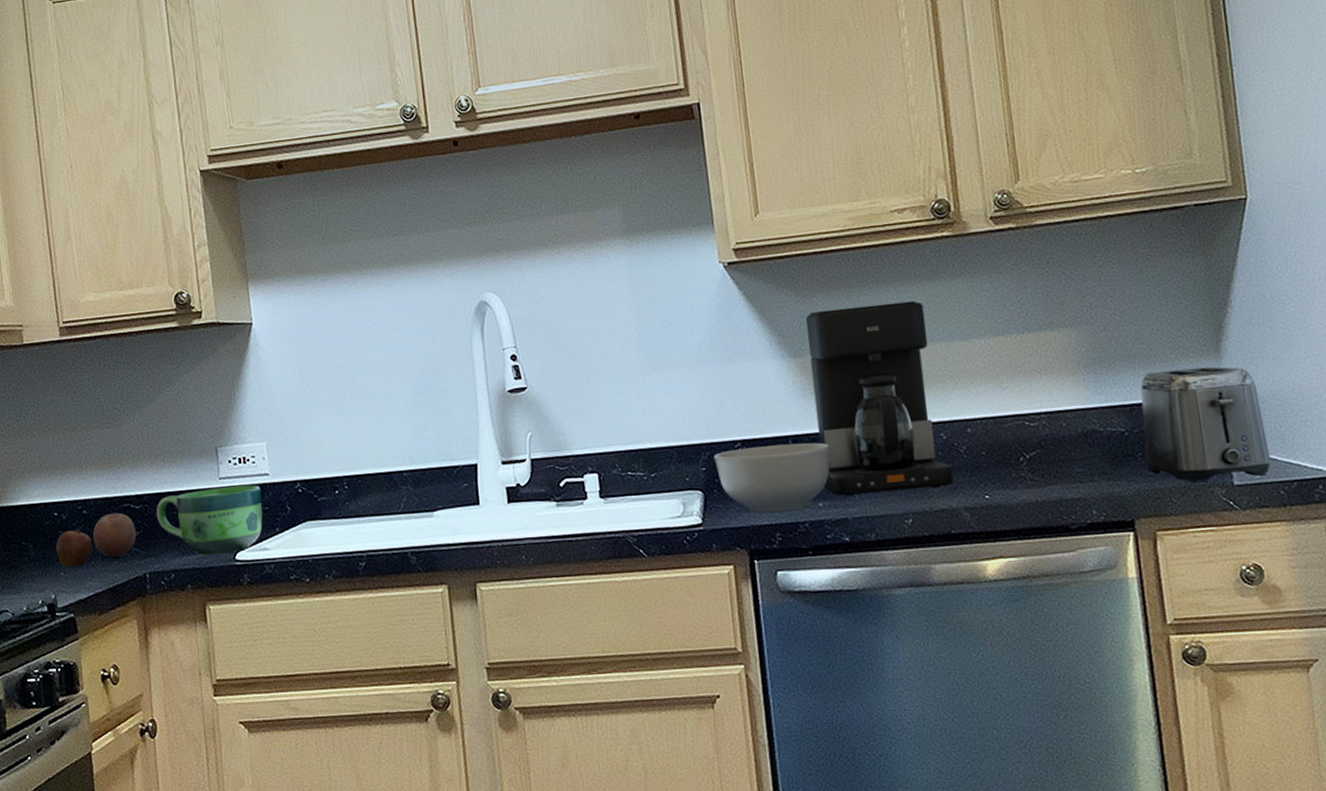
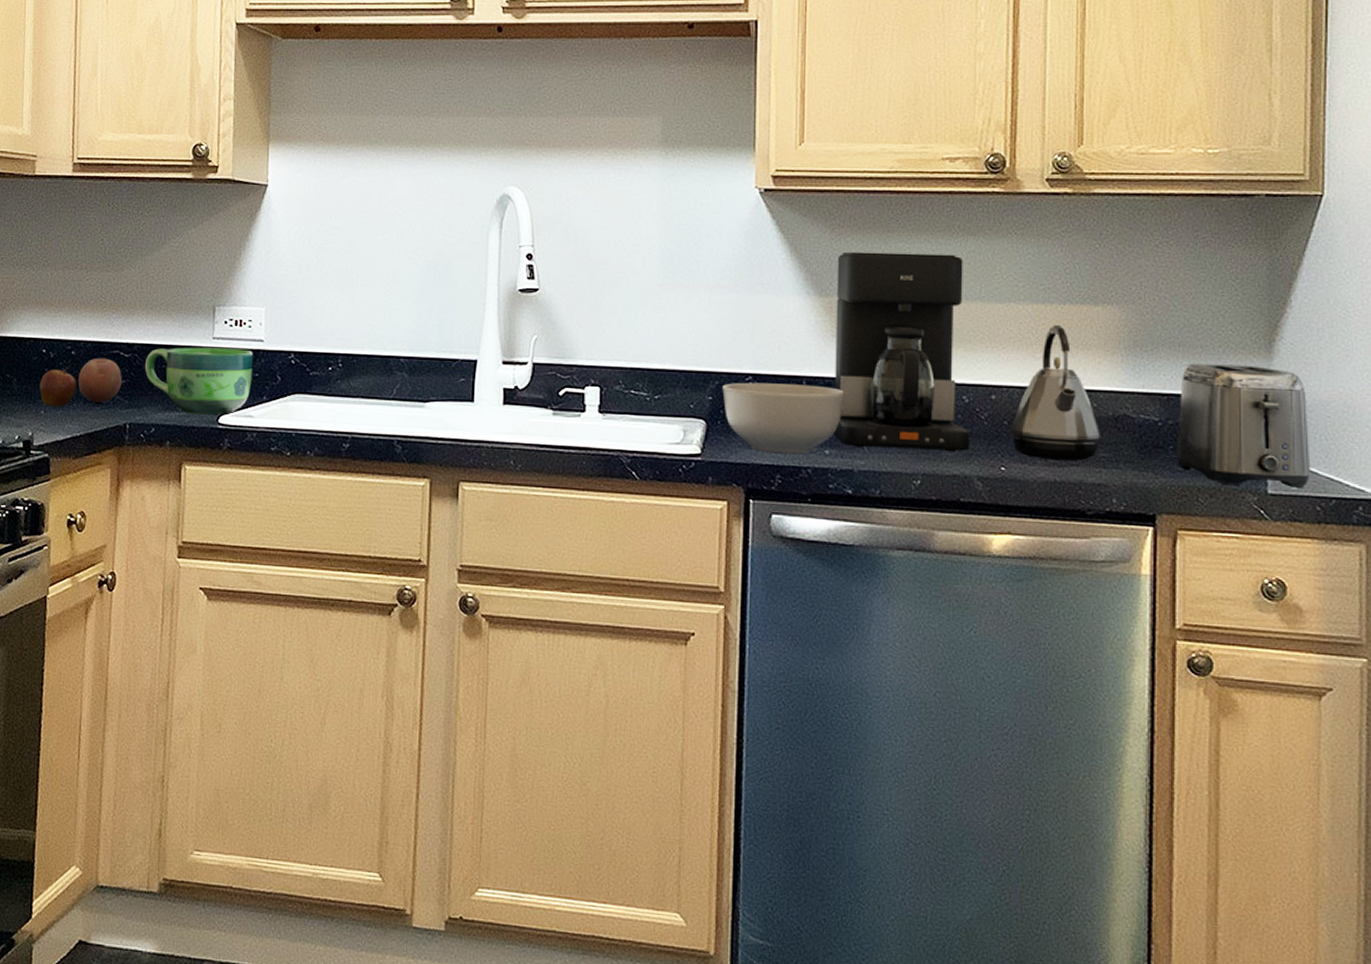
kettle: none [988,353,1075,483] -> present [1010,324,1102,461]

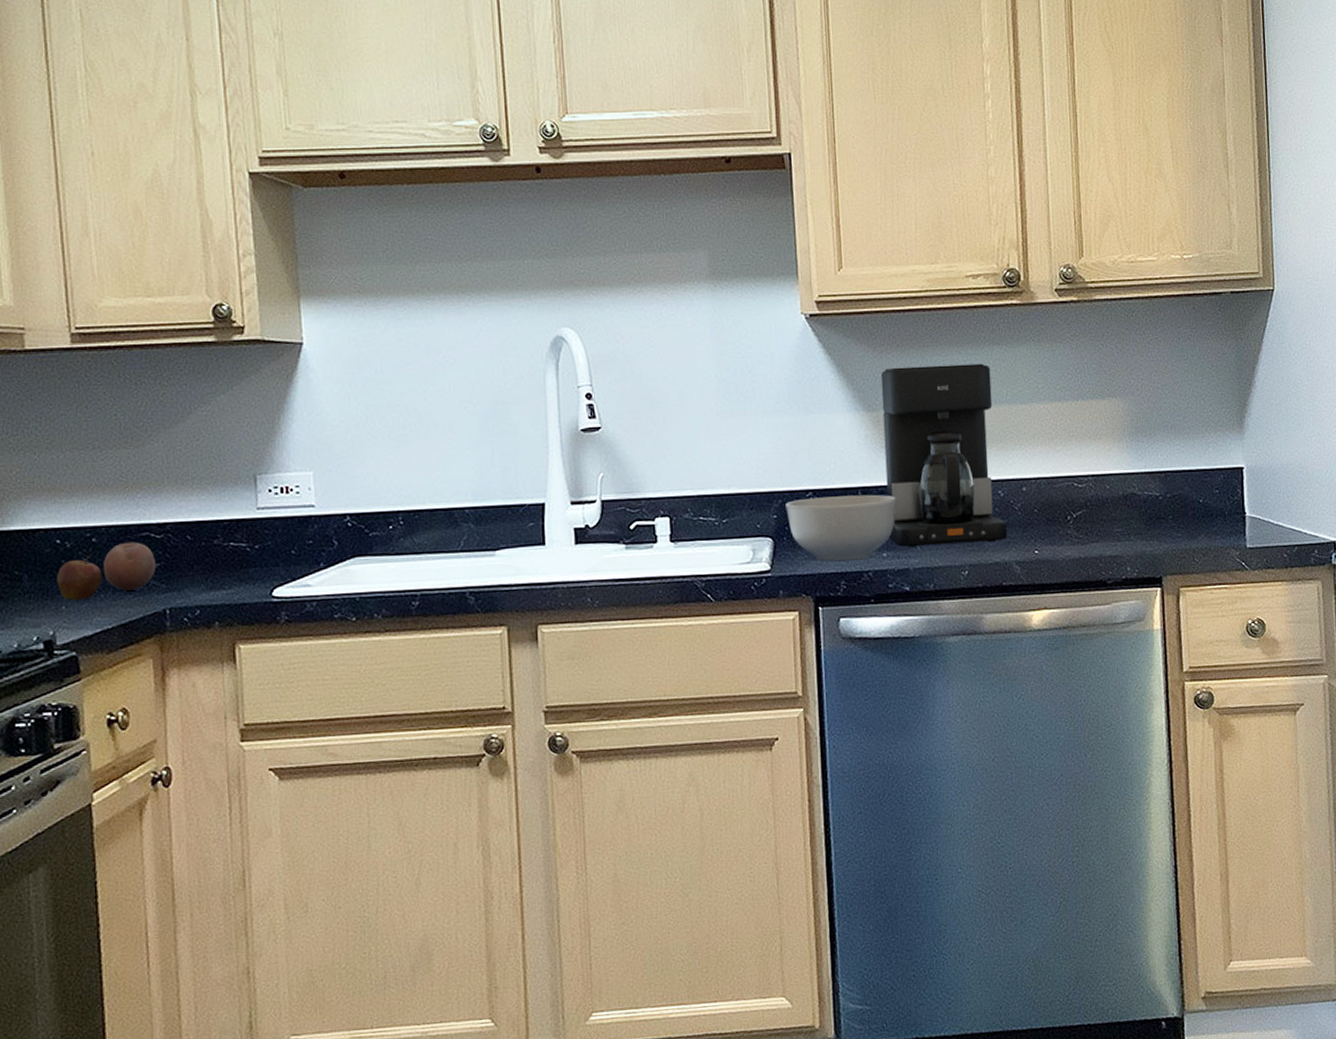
cup: present [144,347,253,415] -> none [180,517,306,590]
kettle: present [1010,324,1102,461] -> none [1040,419,1115,539]
toaster: present [1176,363,1311,490] -> none [1174,440,1278,545]

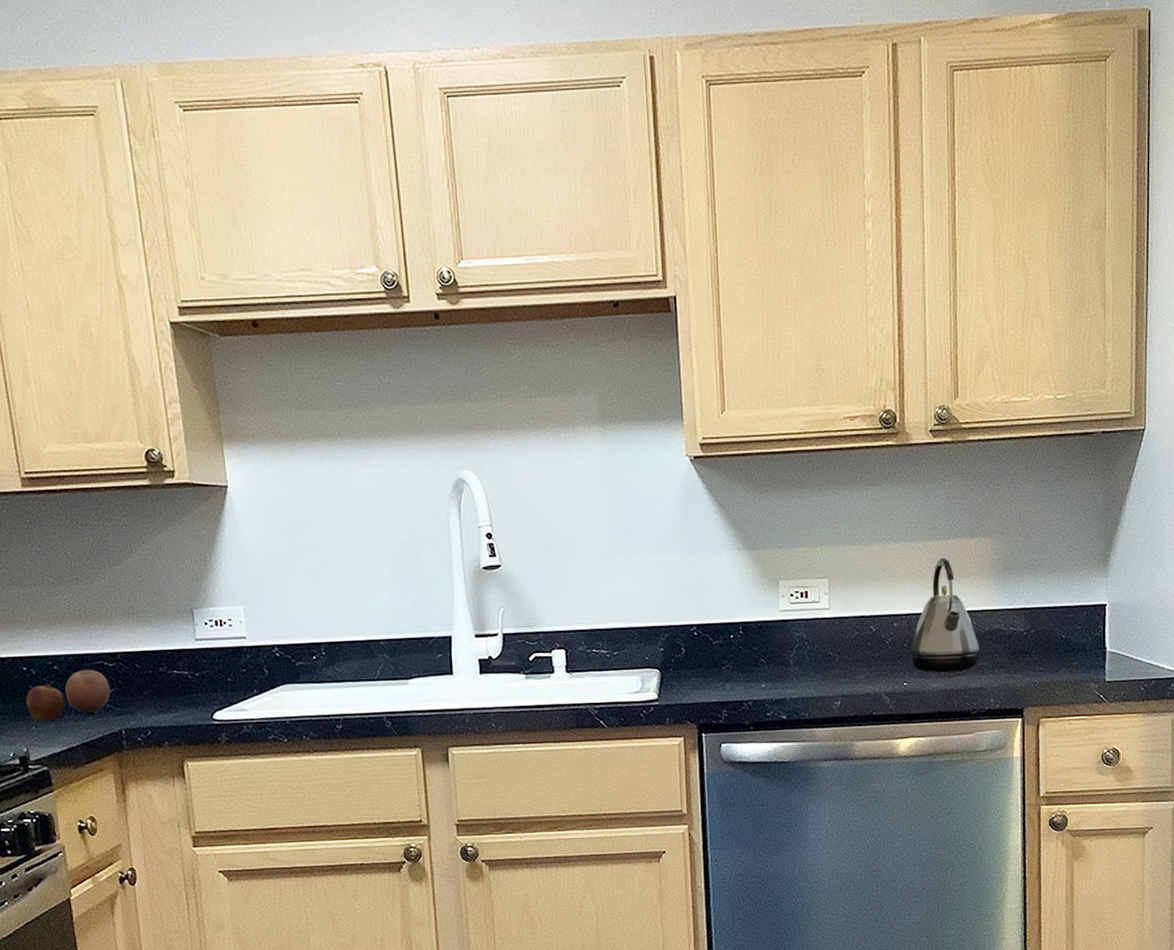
bowl: present [785,494,897,562] -> none [671,629,775,692]
coffee maker: present [880,363,1008,548] -> none [761,503,879,679]
kettle: none [1040,419,1115,539] -> present [910,557,981,672]

